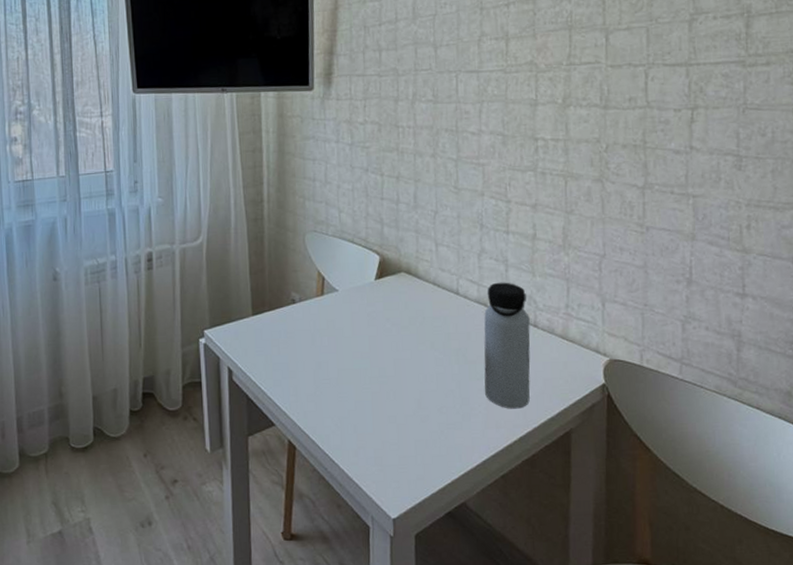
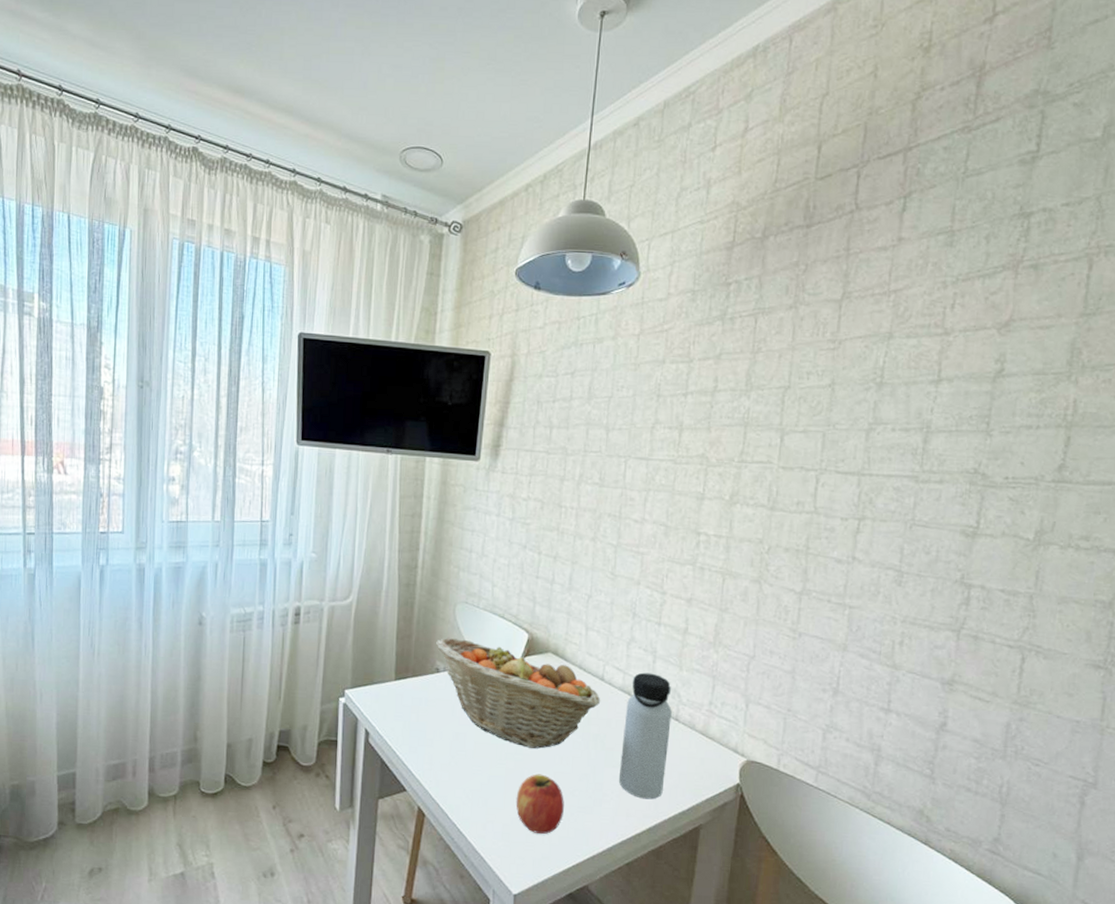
fruit basket: none [289,267,458,370] -> present [436,637,601,749]
apple: none [384,394,434,456] -> present [516,774,564,835]

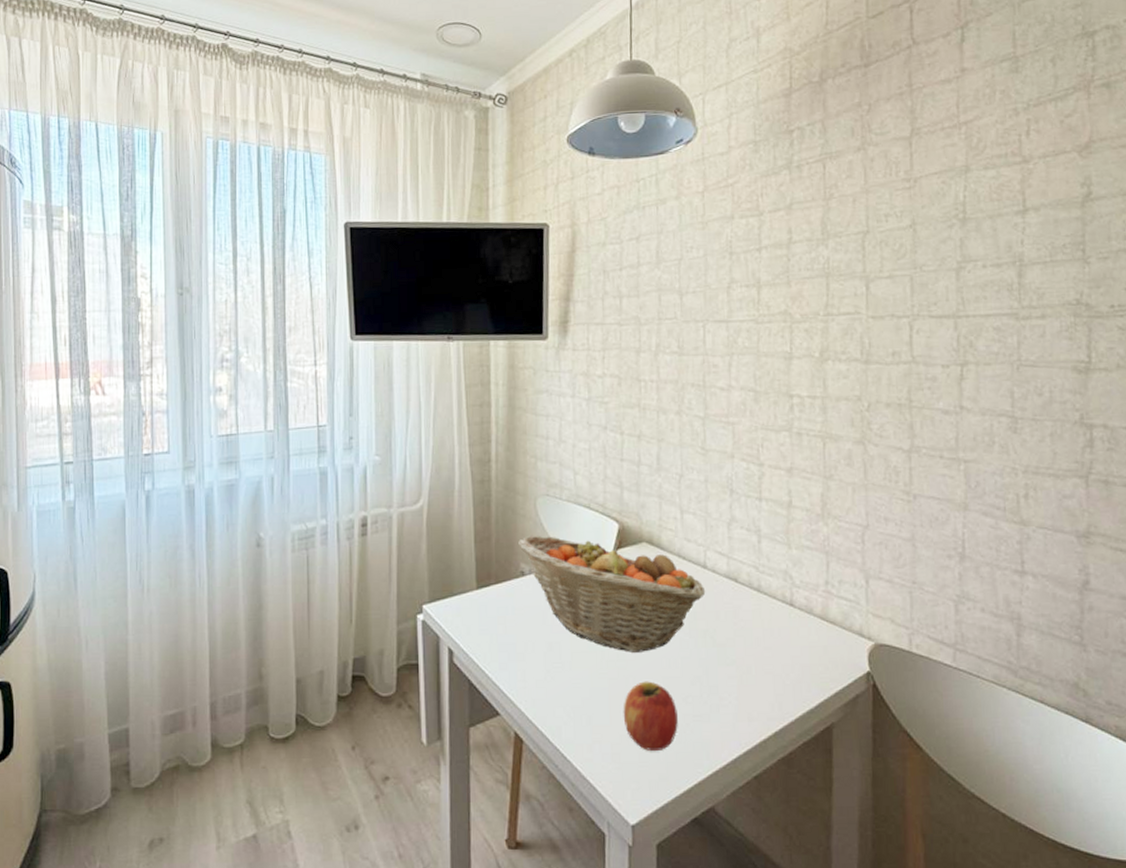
water bottle: present [619,672,672,800] -> none [734,554,787,699]

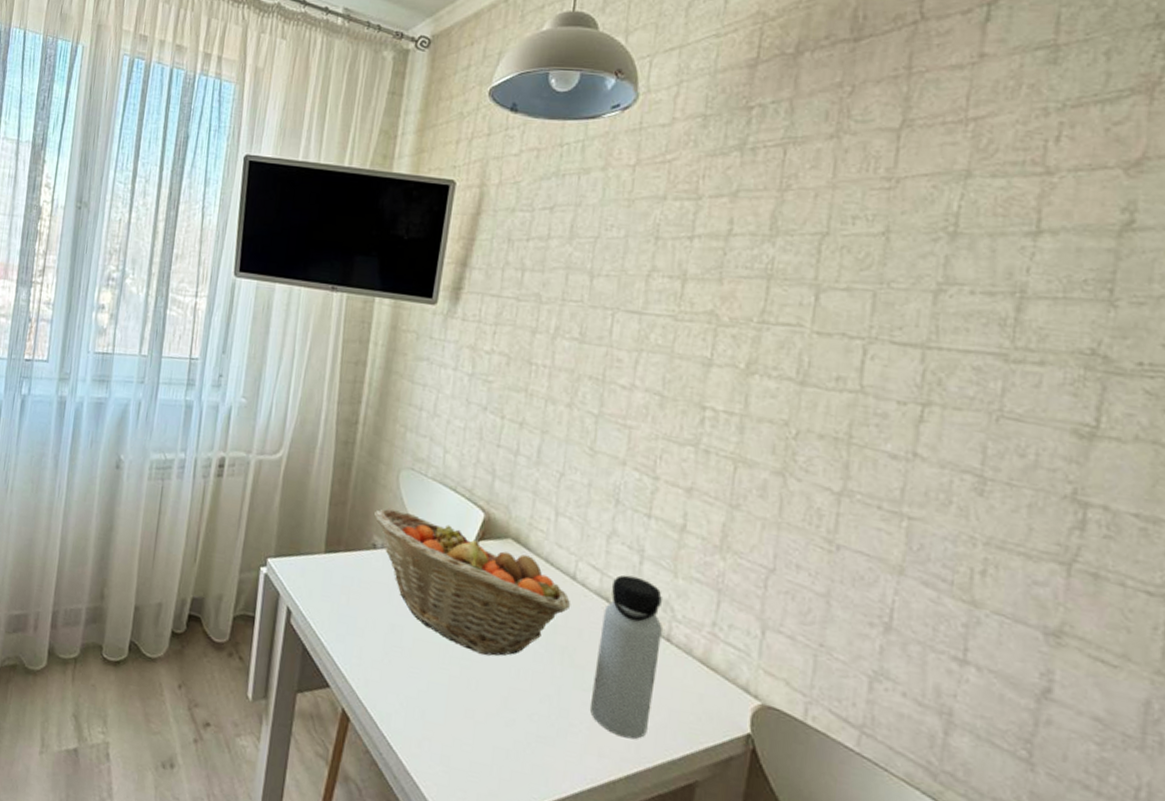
apple: present [623,681,678,752] -> none [459,686,520,765]
water bottle: none [734,554,787,699] -> present [590,574,663,739]

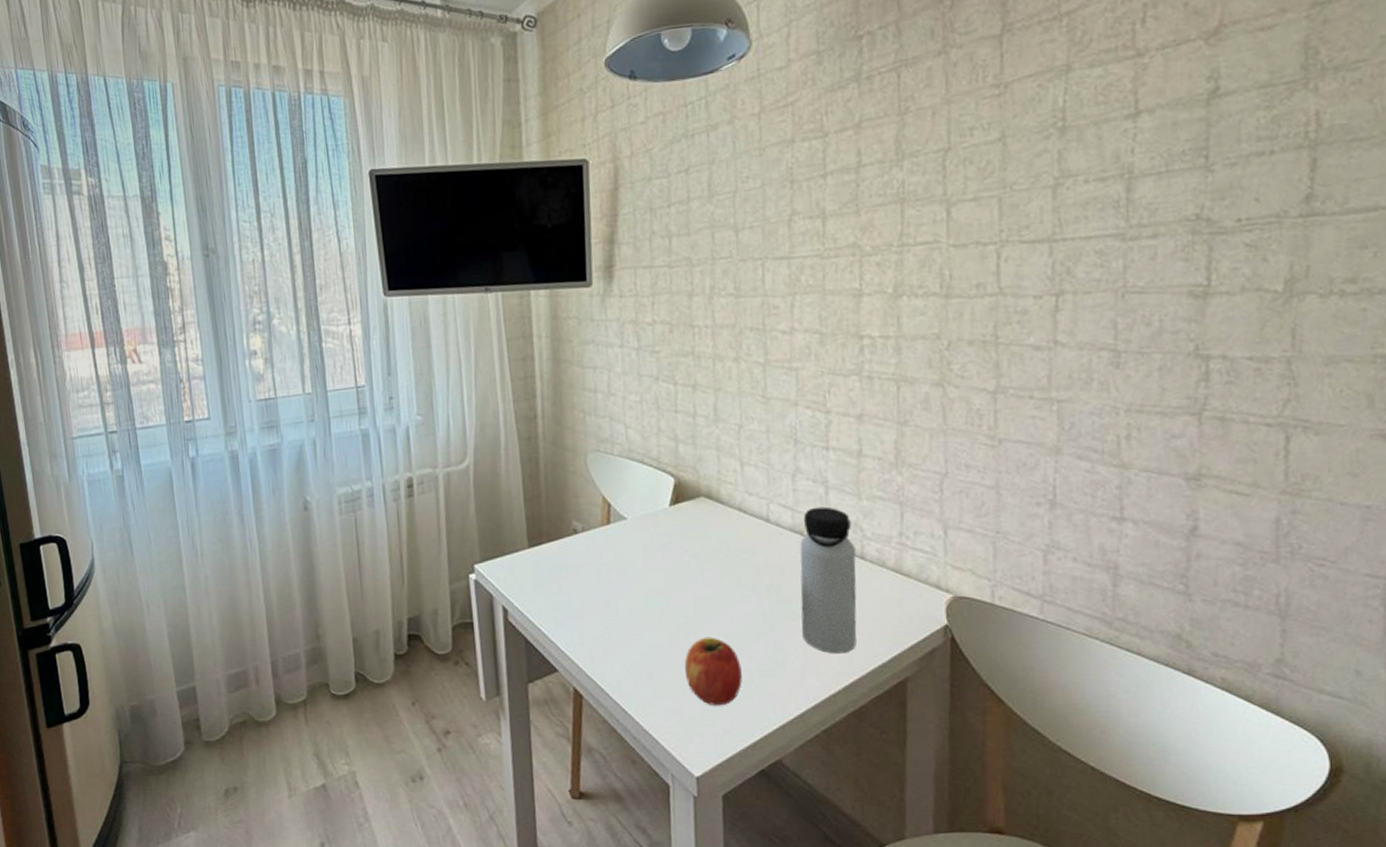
fruit basket: present [374,507,571,656] -> none [569,492,769,609]
apple: none [459,686,520,765] -> present [684,637,742,706]

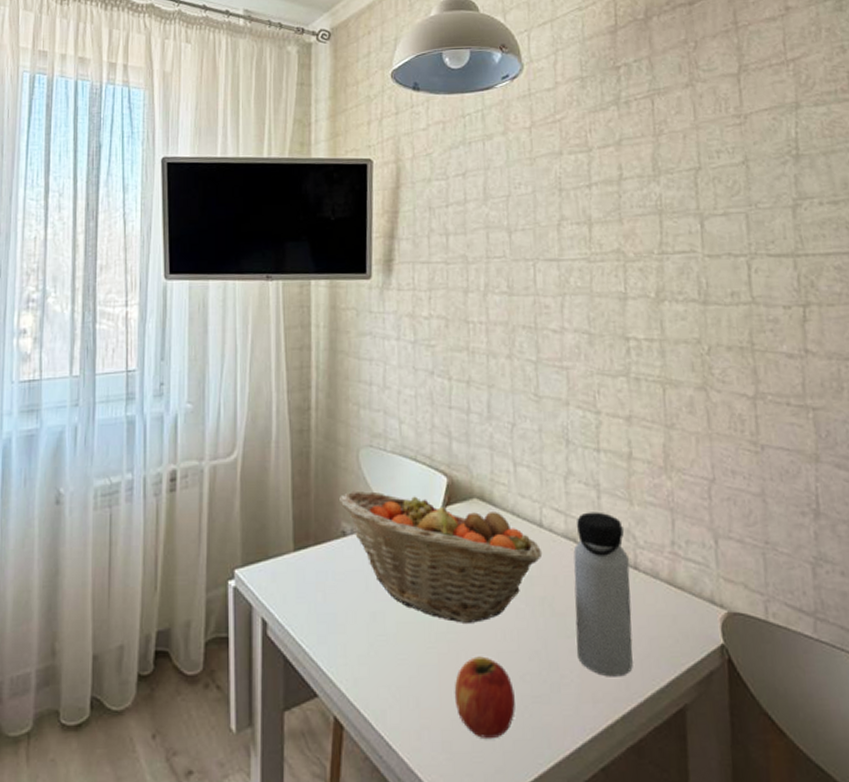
fruit basket: none [569,492,769,609] -> present [339,490,543,623]

